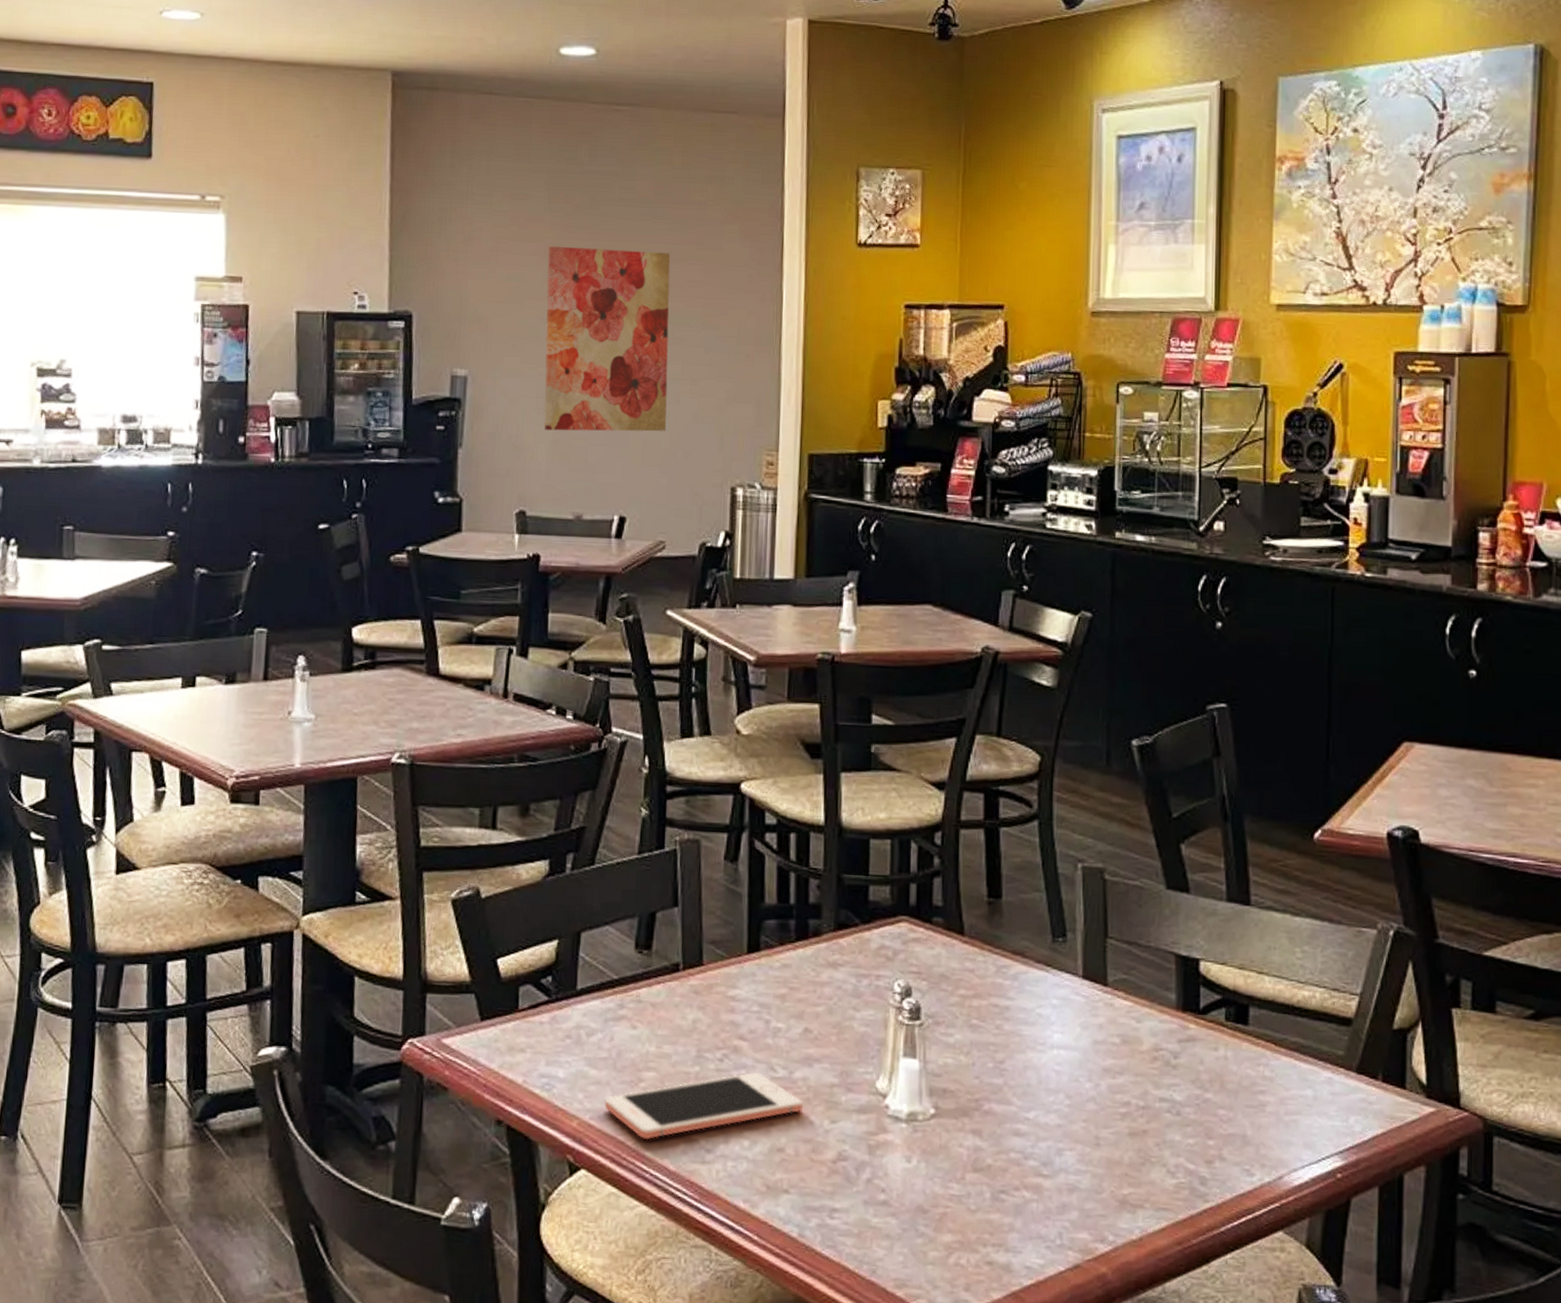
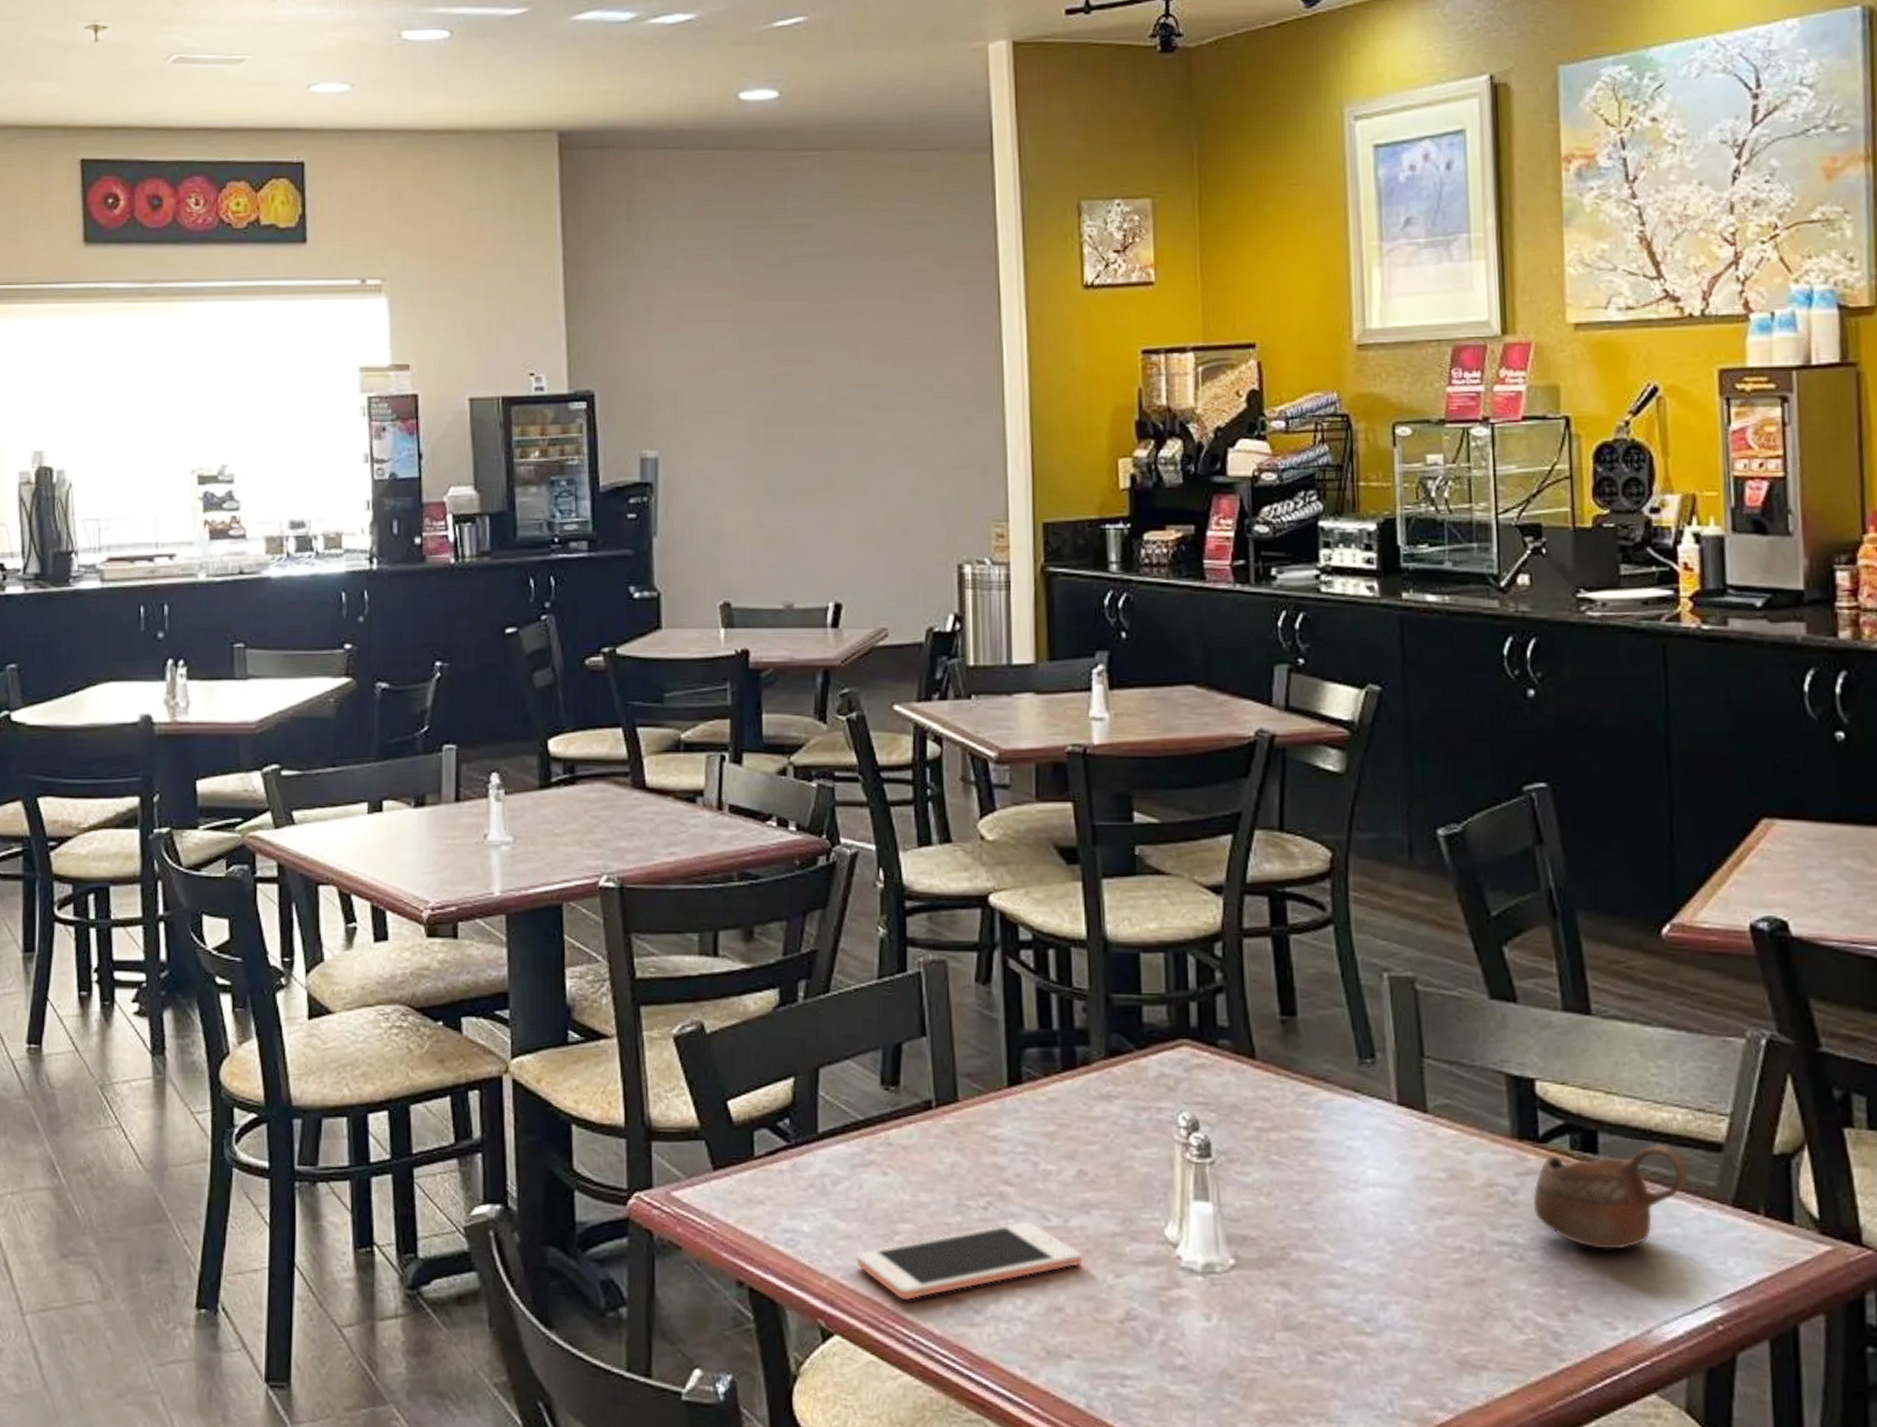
wall art: present [544,245,671,432] -> none [739,309,881,512]
cup: none [1191,1017,1322,1107] -> present [1532,1143,1688,1250]

